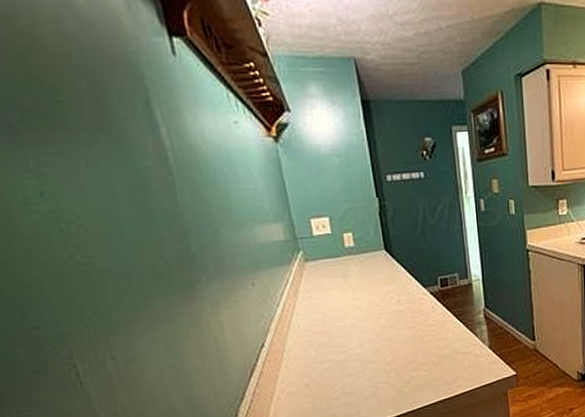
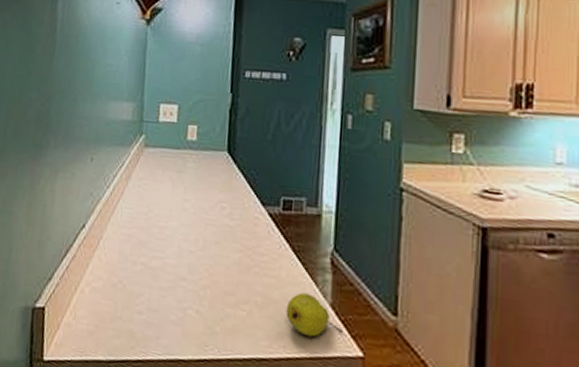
fruit: none [456,343,501,374] -> present [286,292,344,337]

